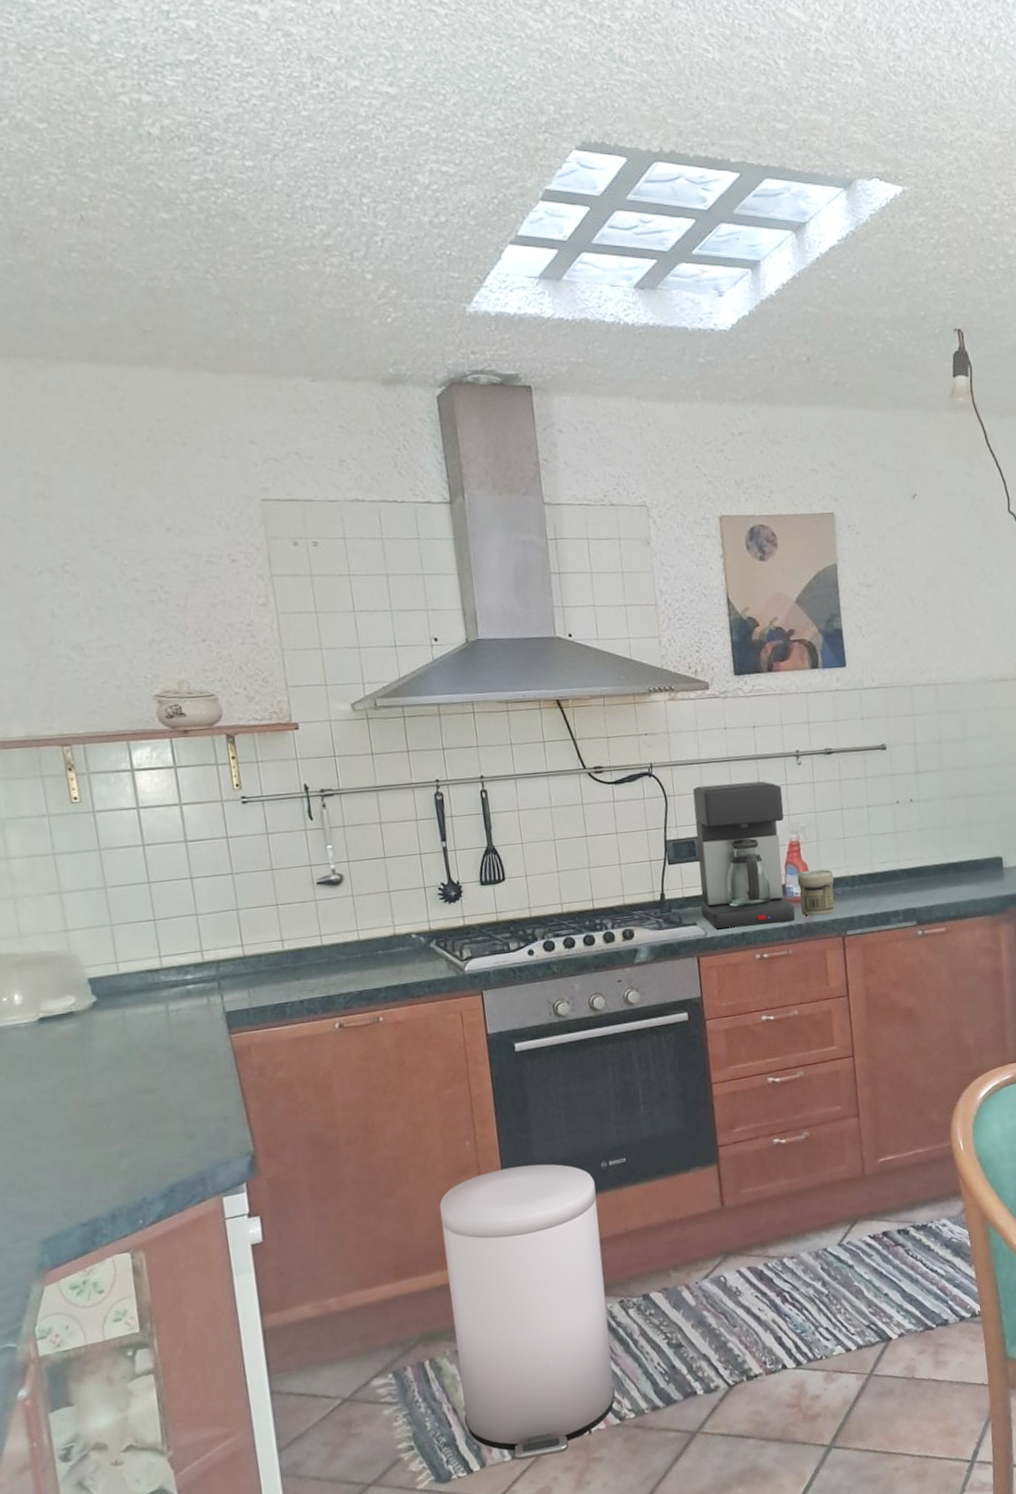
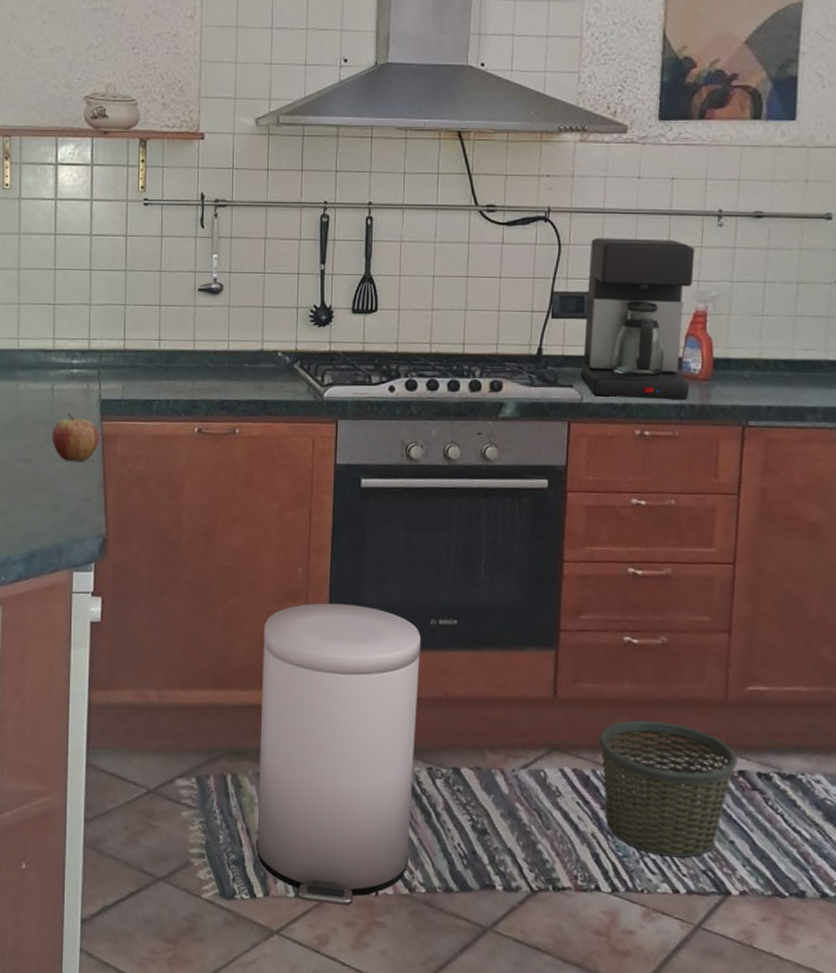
fruit: none [174,1032,231,1083] -> present [52,413,100,461]
basket: none [765,1205,881,1324] -> present [598,720,738,858]
jar: present [797,869,835,916] -> none [697,346,743,399]

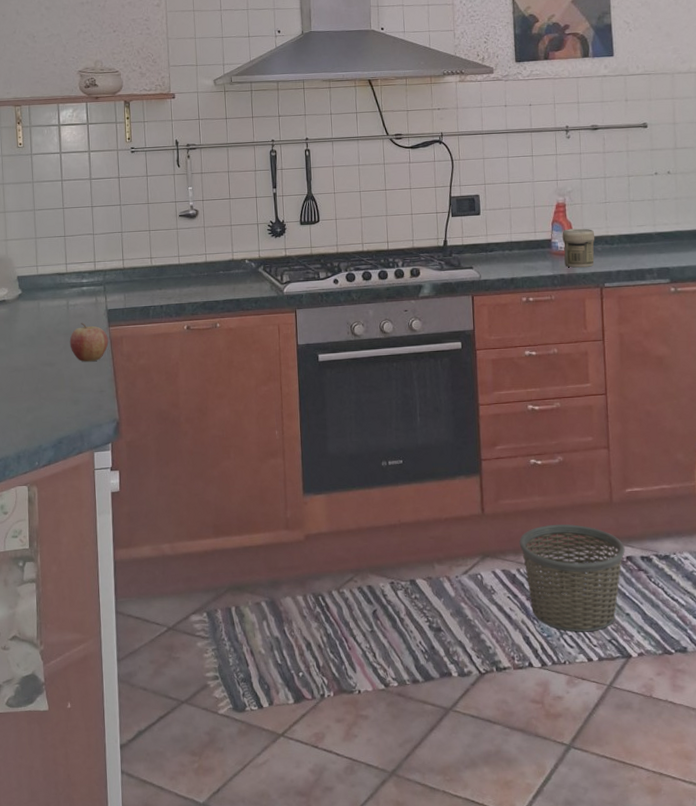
pedal bin: present [255,603,421,907] -> none [251,456,382,706]
coffee maker: present [580,238,695,401] -> none [475,151,559,274]
jar: none [697,346,743,399] -> present [562,228,595,269]

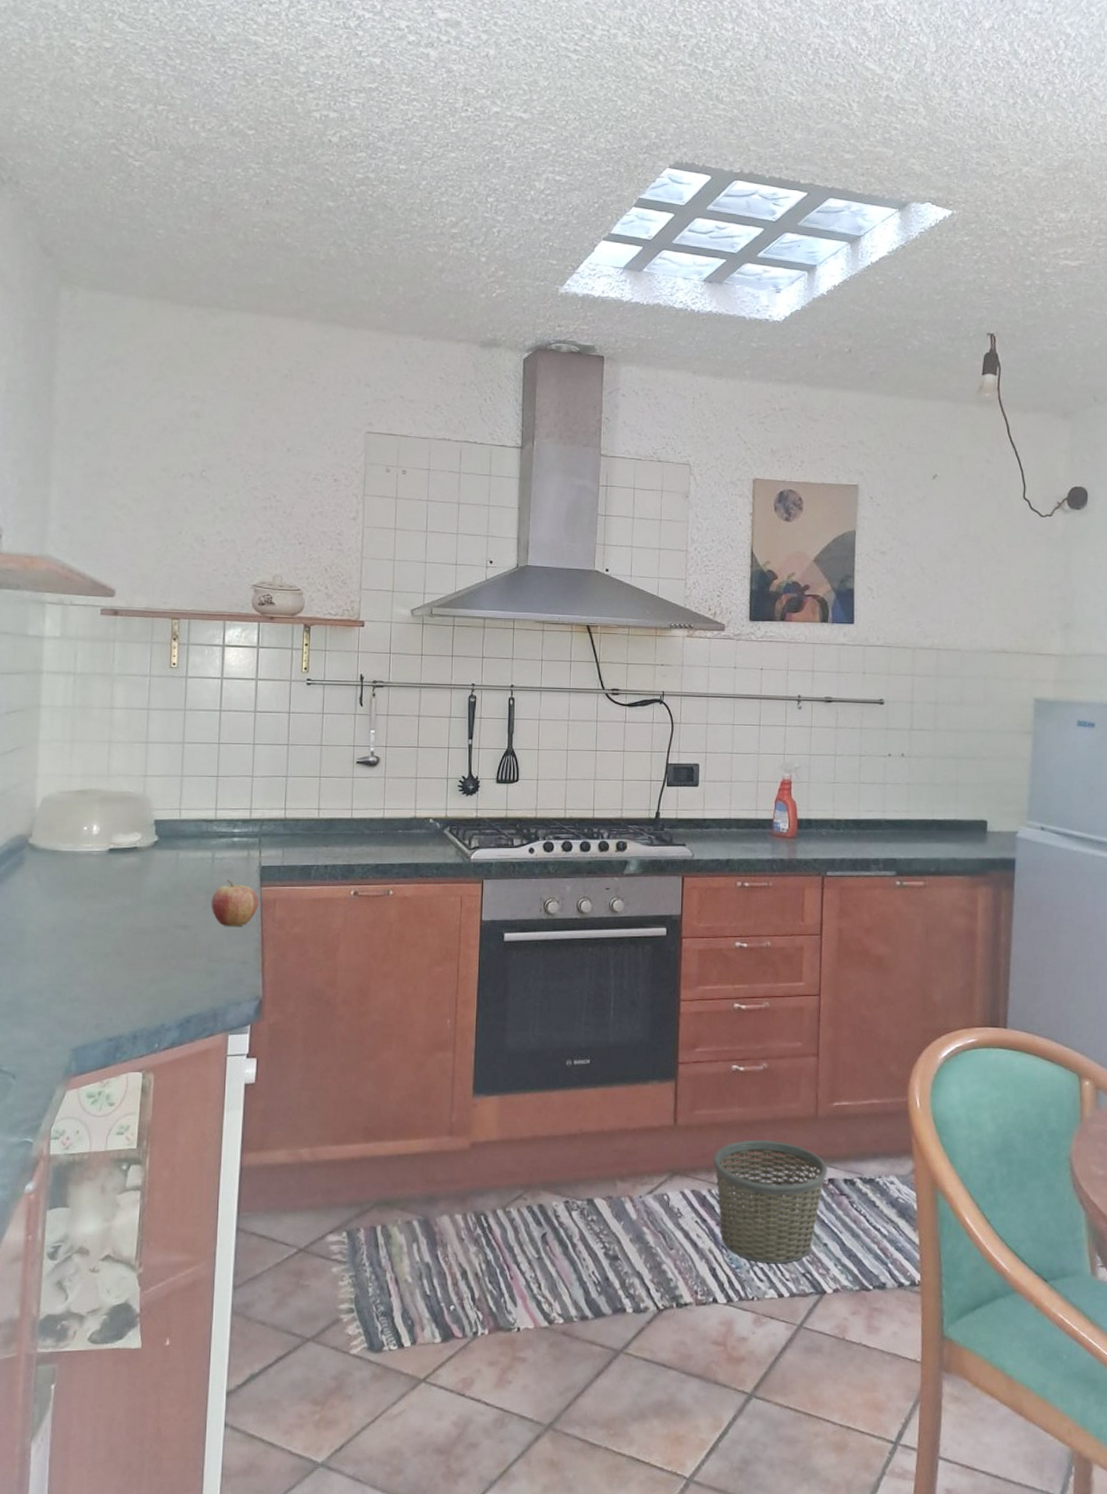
jar: present [562,228,595,269] -> none [785,809,820,854]

